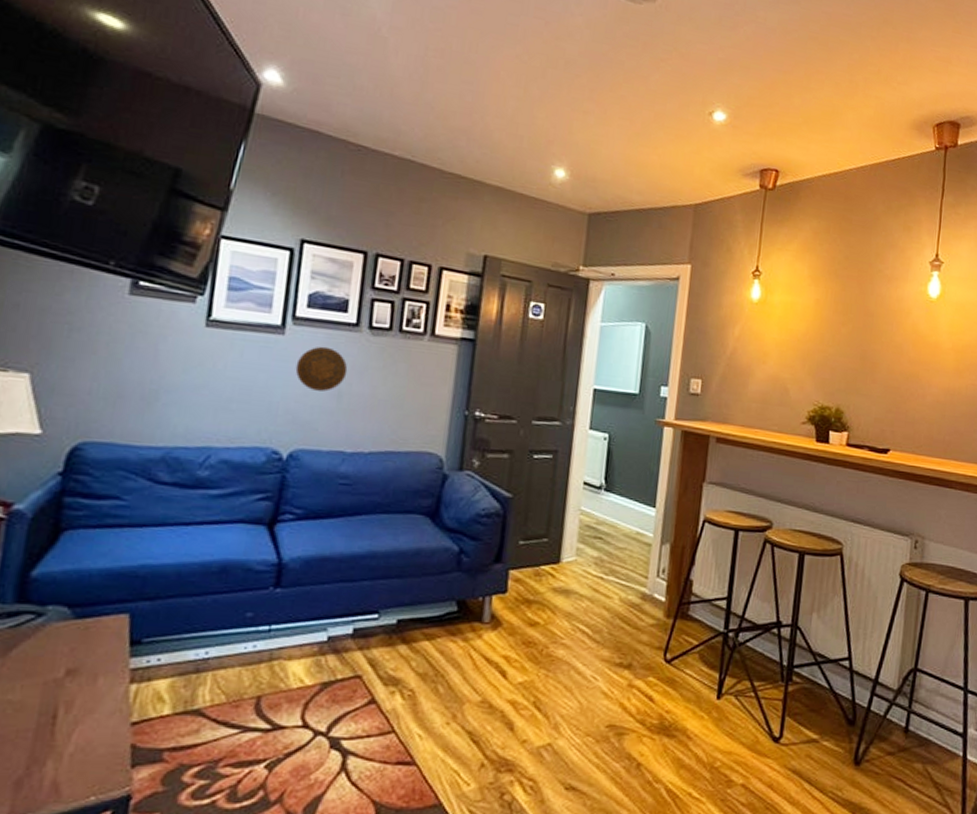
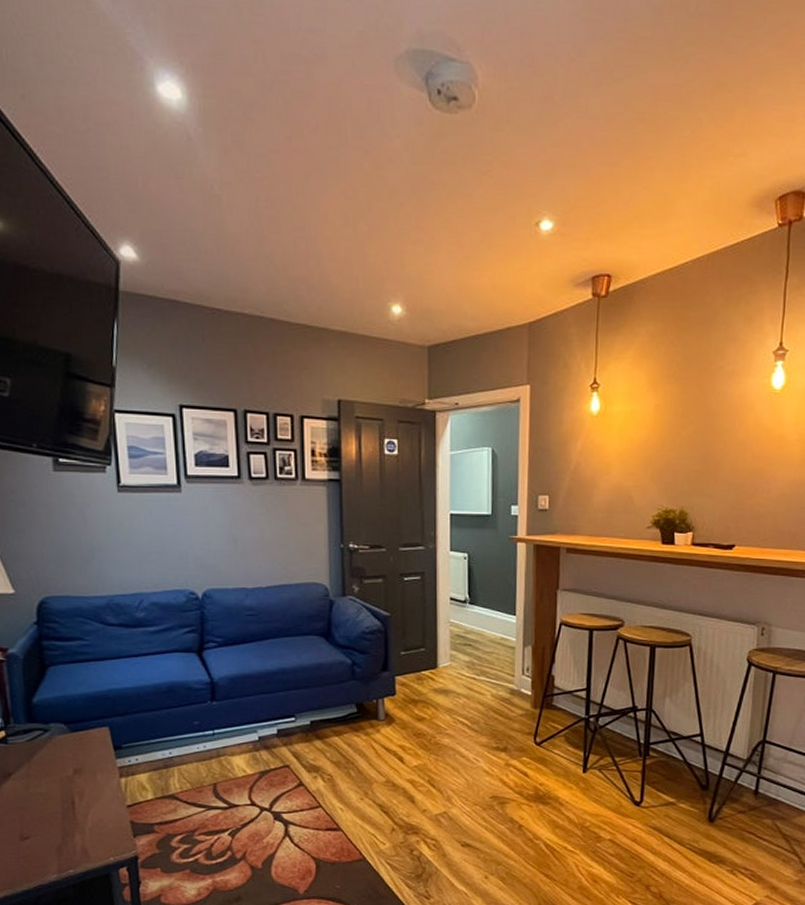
decorative plate: present [295,346,348,392] -> none [195,499,238,538]

